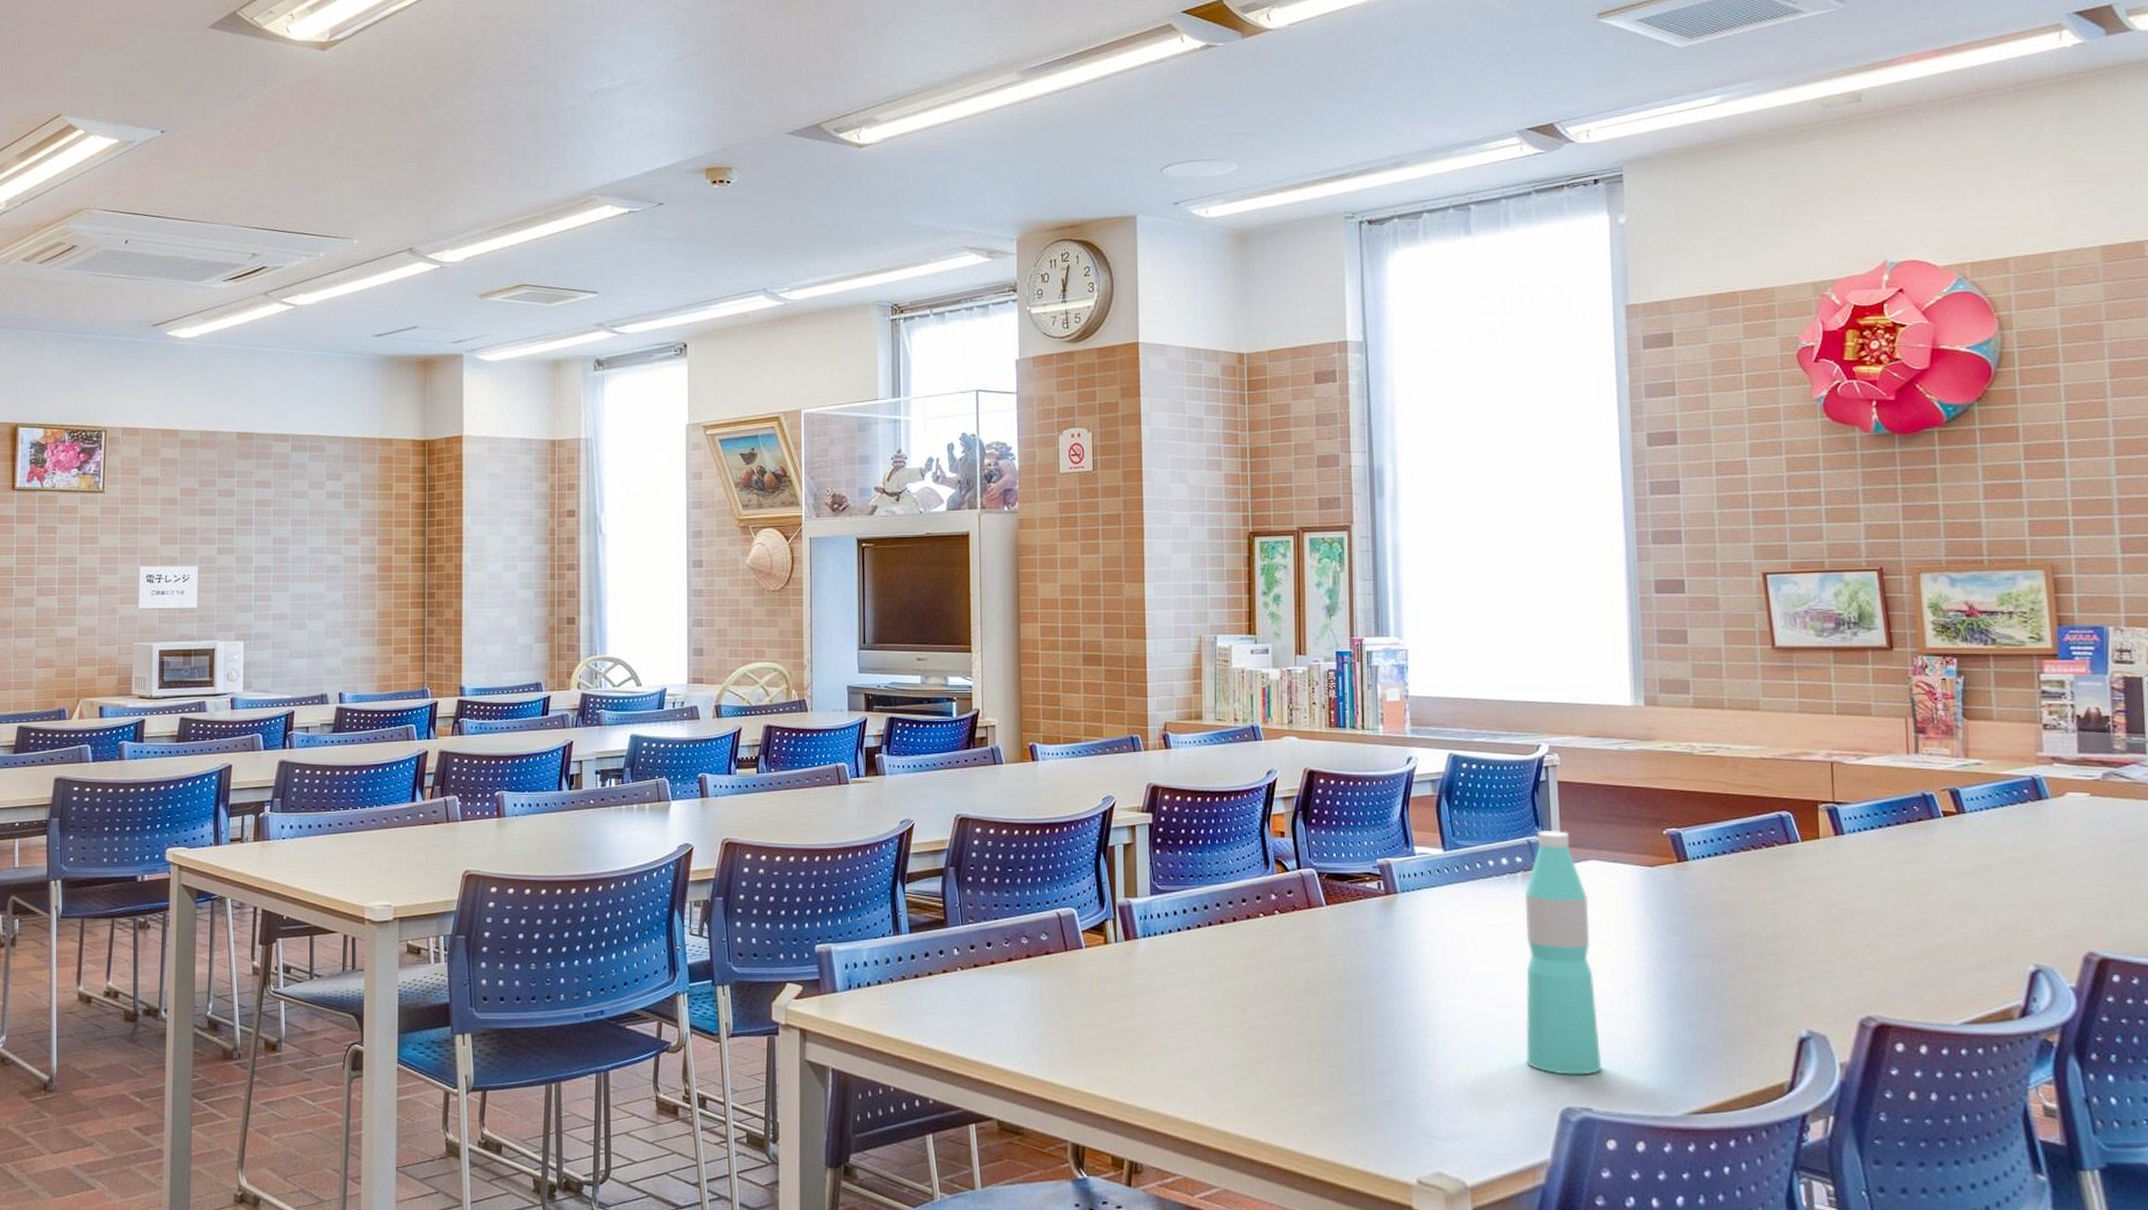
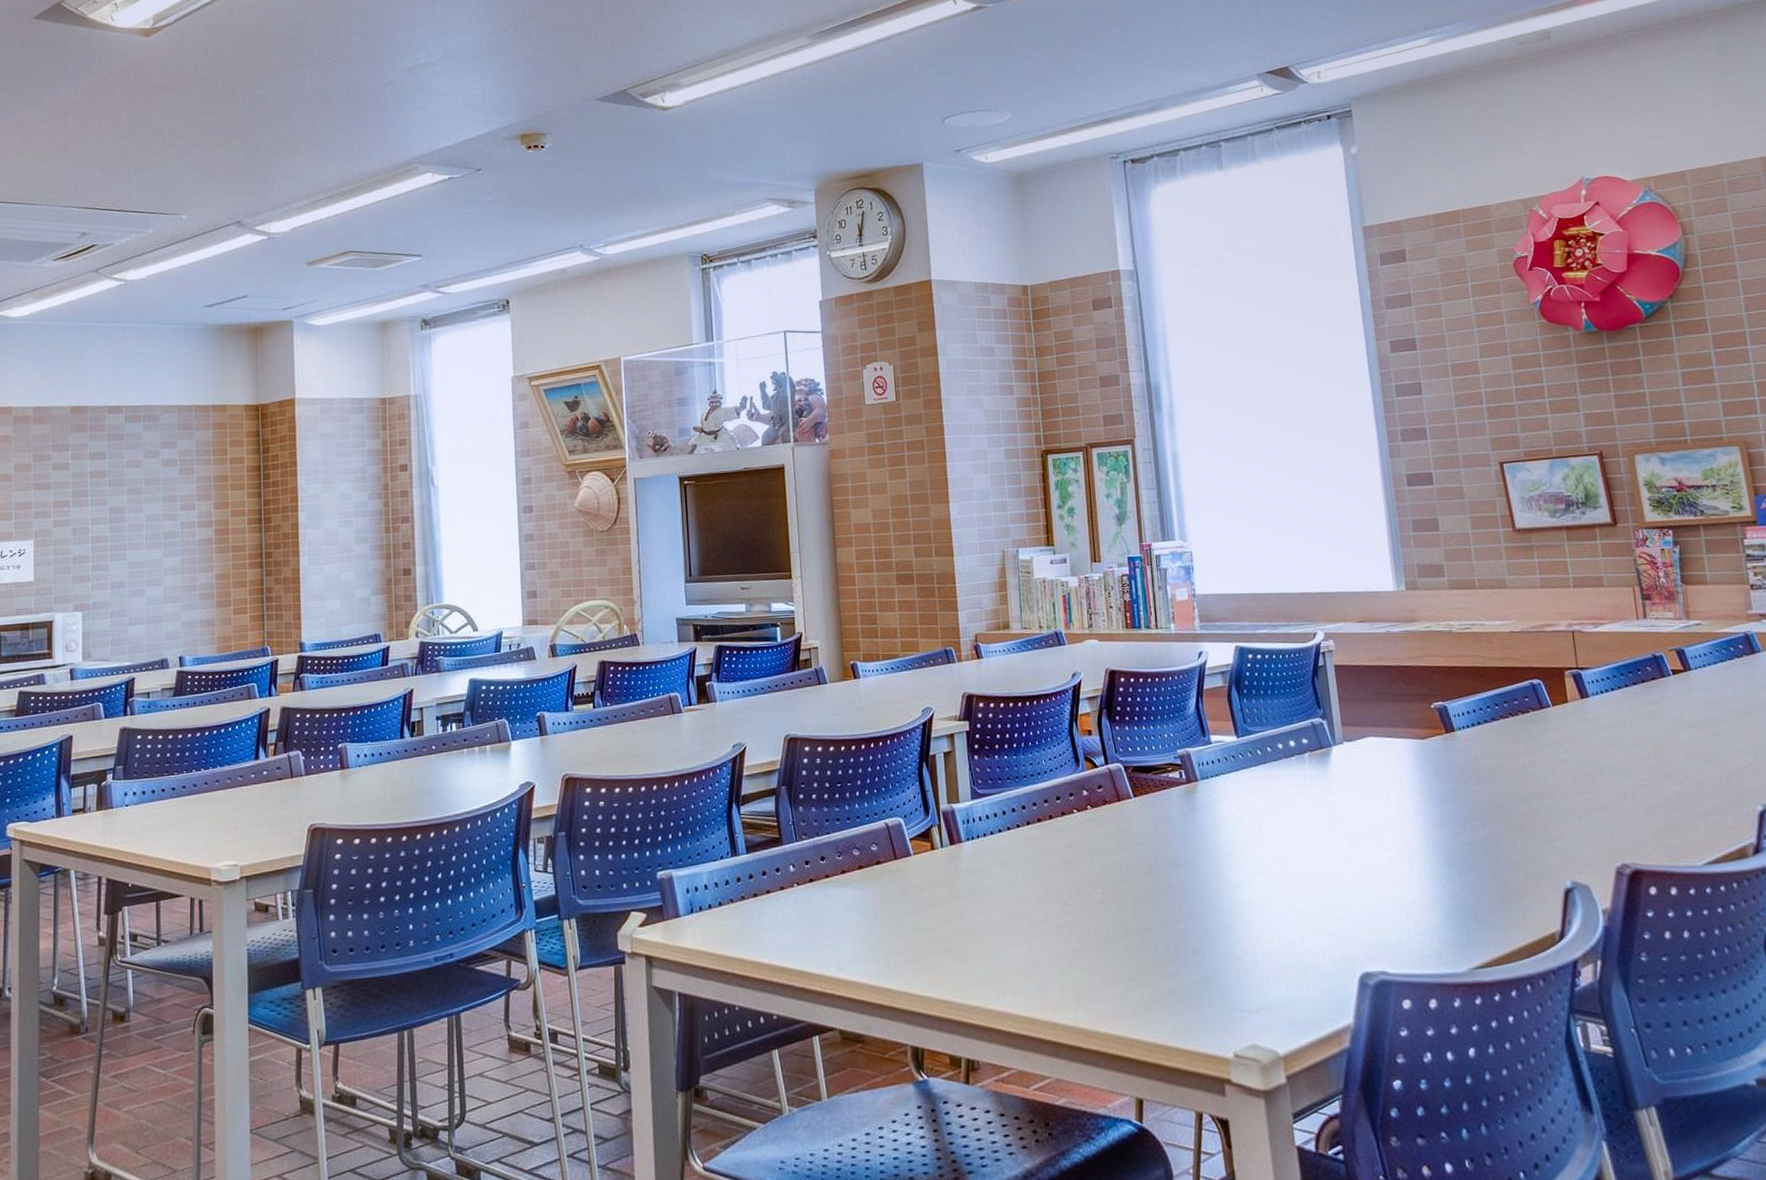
water bottle: present [1525,829,1602,1075] -> none [1313,711,1393,941]

